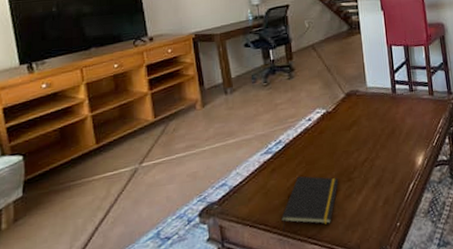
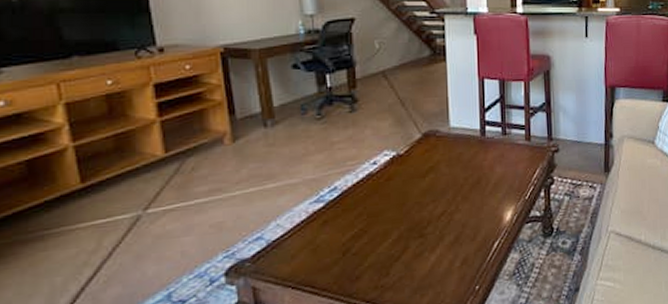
notepad: present [281,176,339,232] -> none [333,230,408,296]

